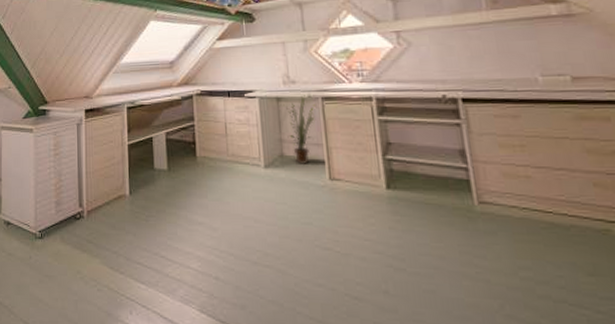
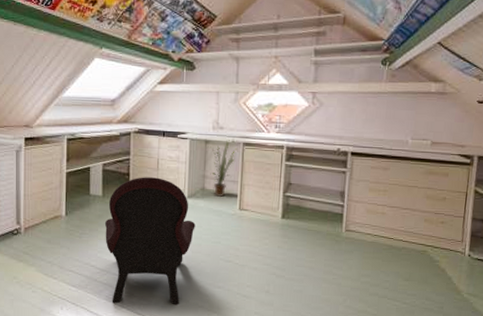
armchair: none [172,145,279,311] -> present [104,177,196,305]

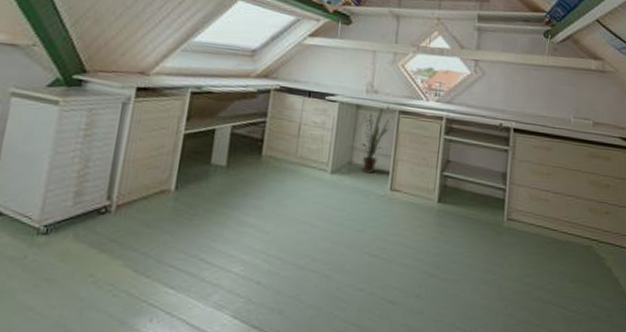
armchair: present [104,177,196,305] -> none [221,144,338,315]

